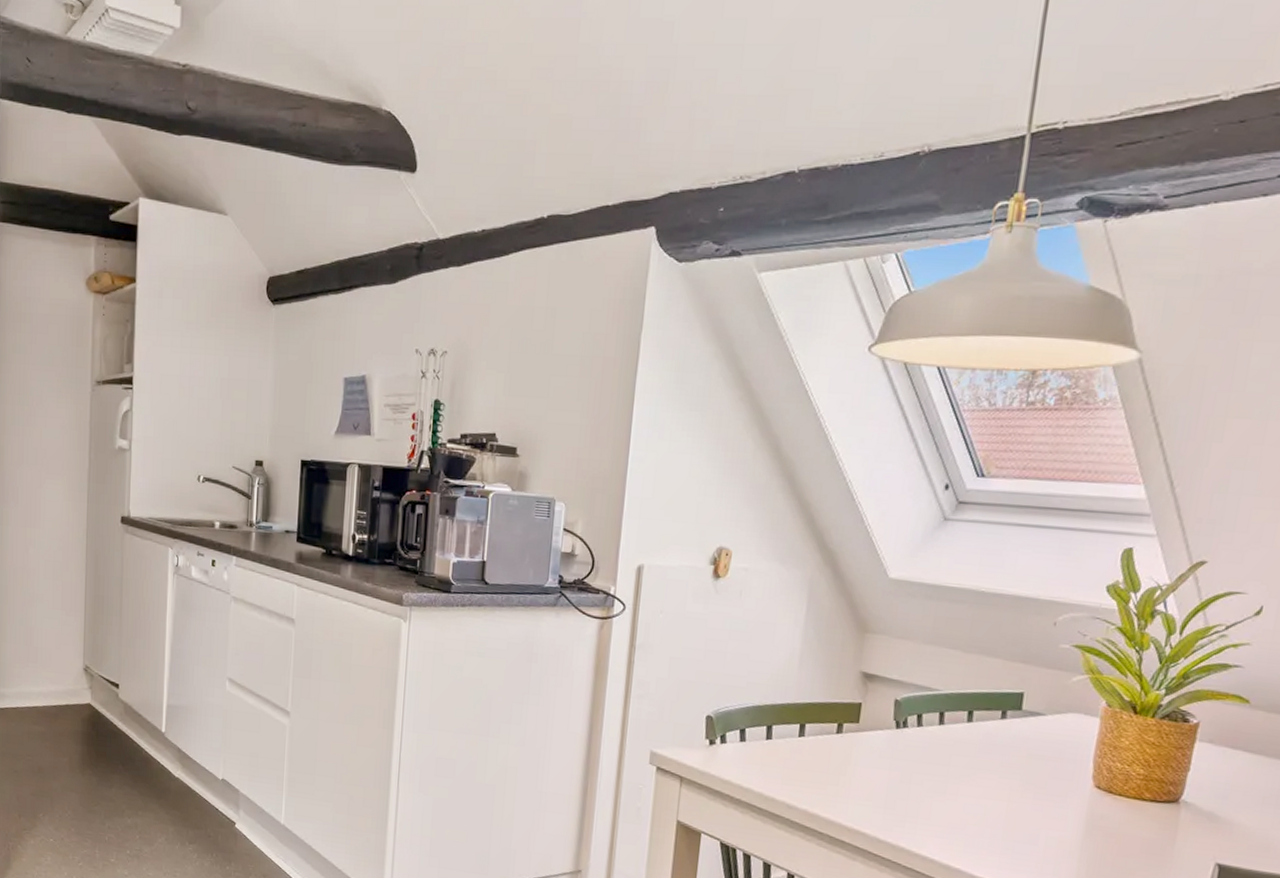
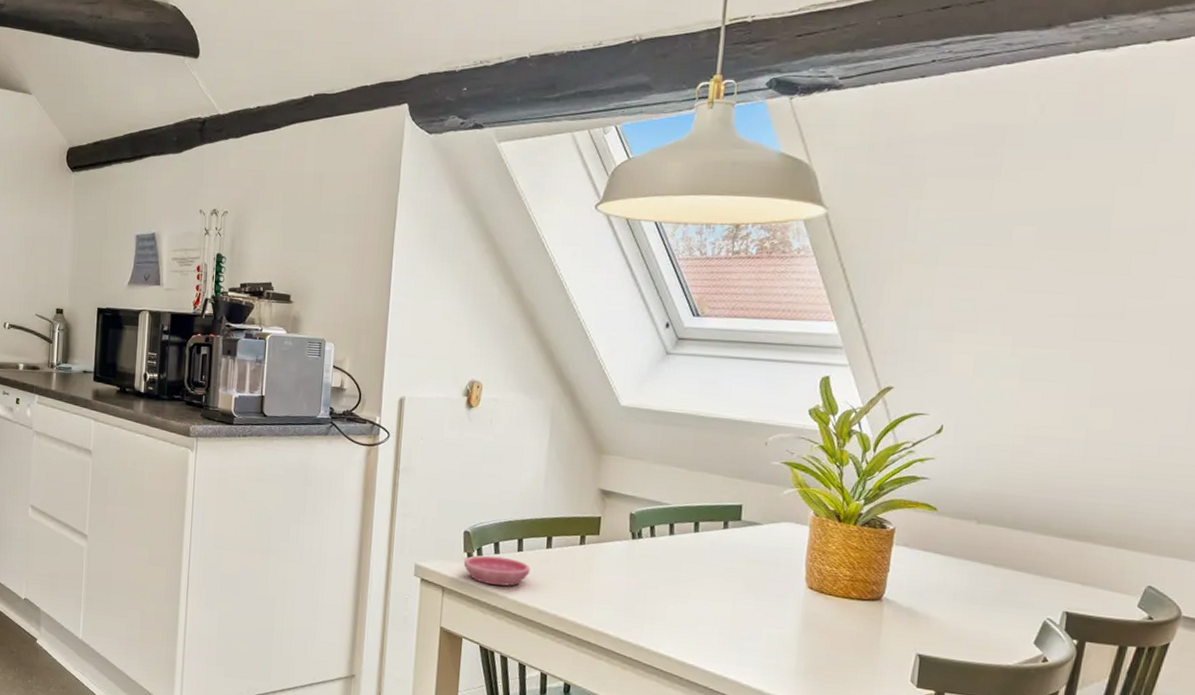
saucer: none [704,743,780,778] -> present [463,555,530,586]

